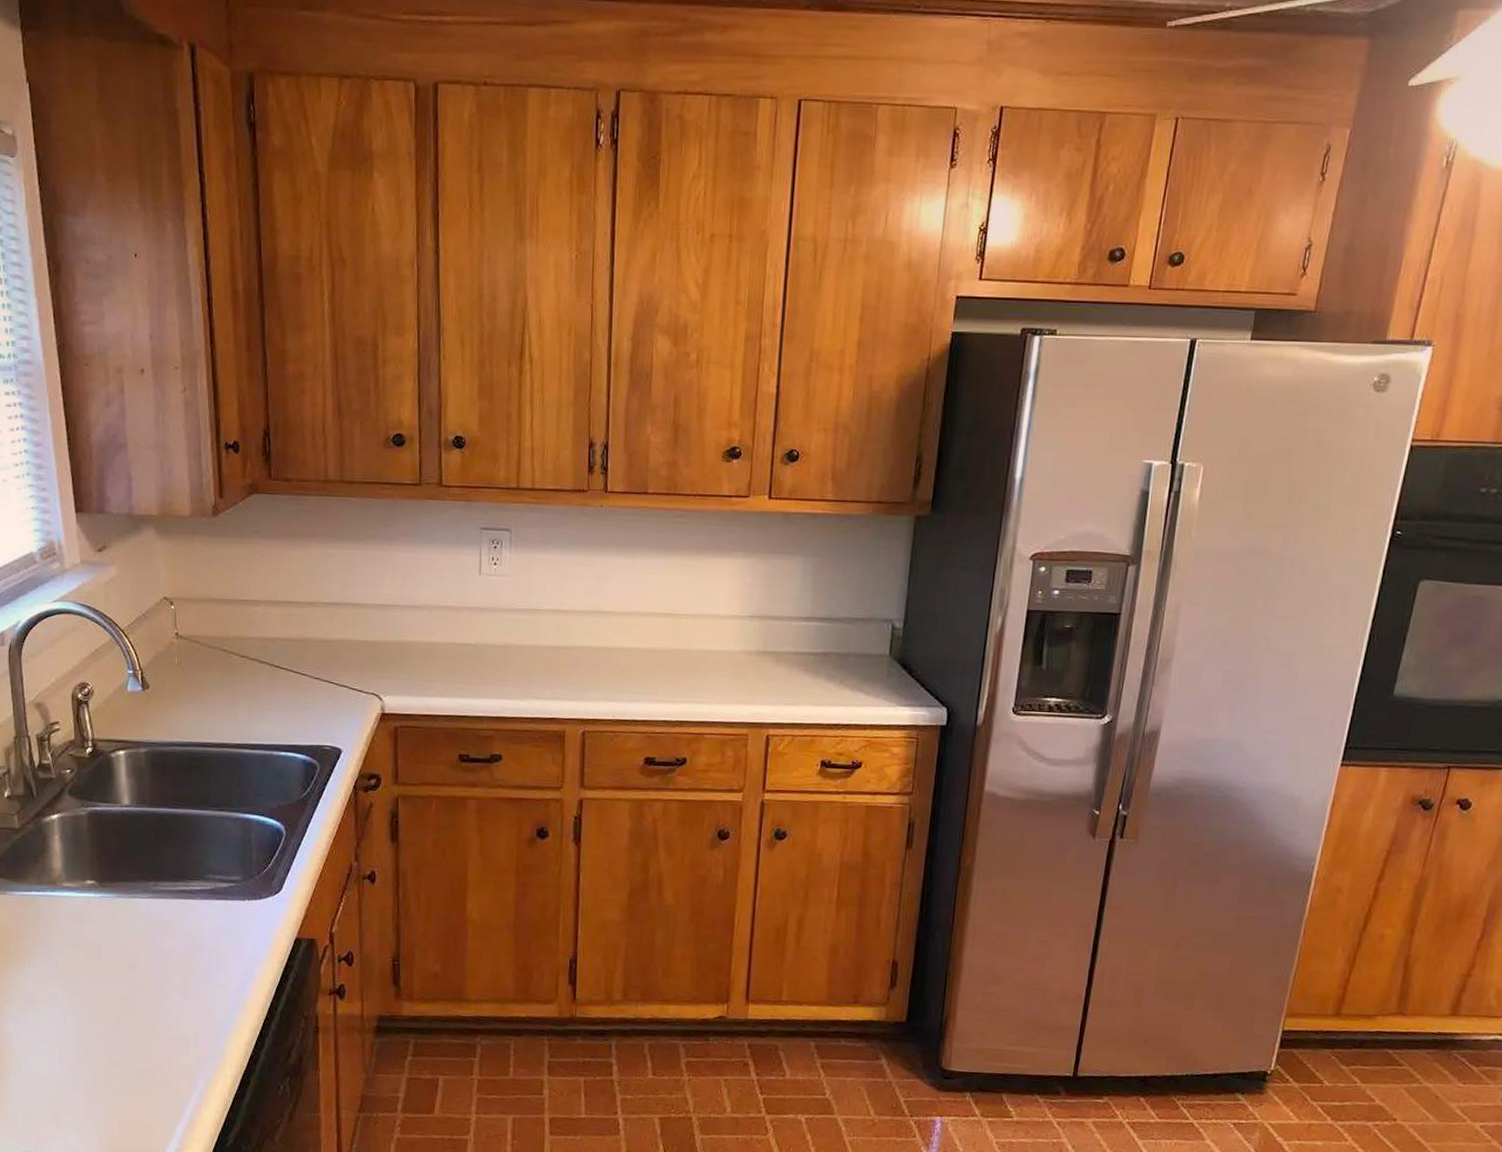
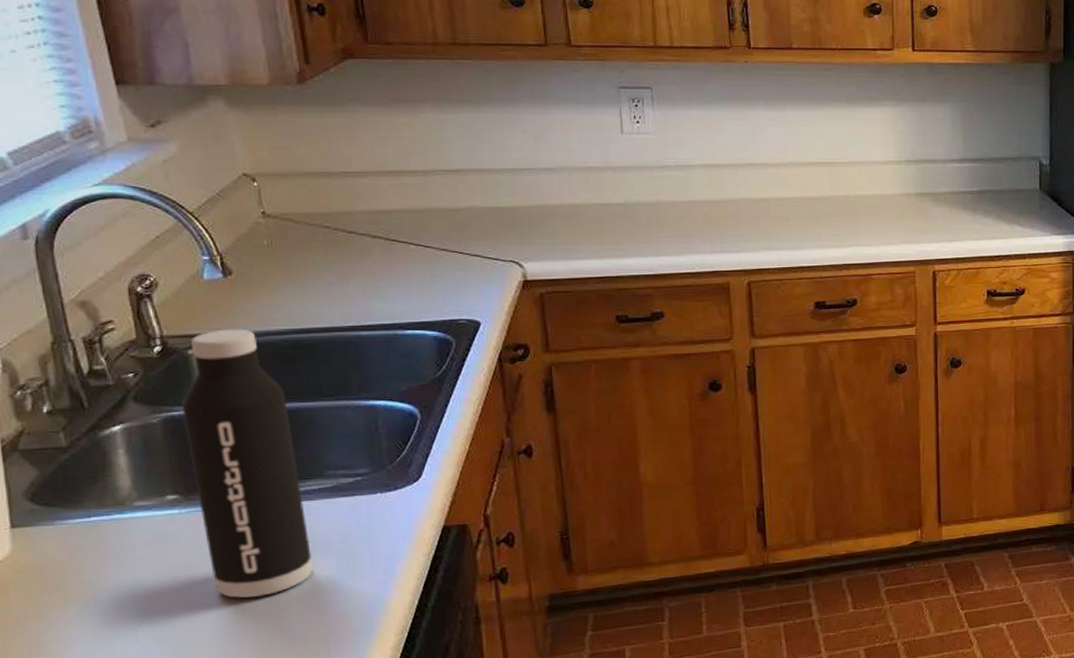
water bottle: none [103,737,191,980] -> present [181,329,314,598]

